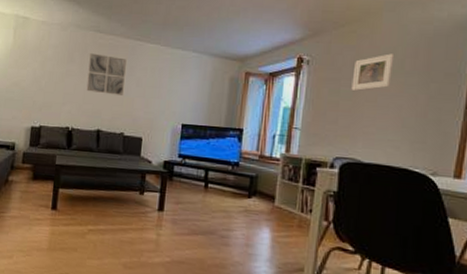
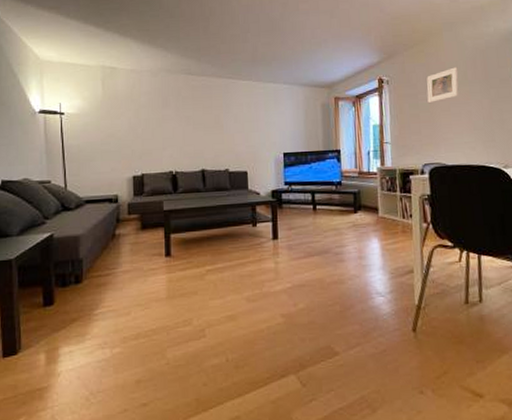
wall art: present [86,53,126,95] -> none [184,95,223,134]

